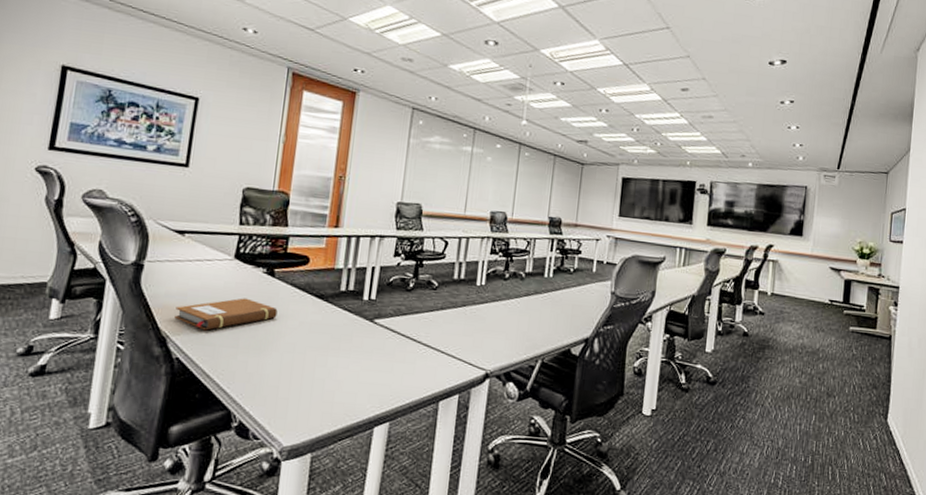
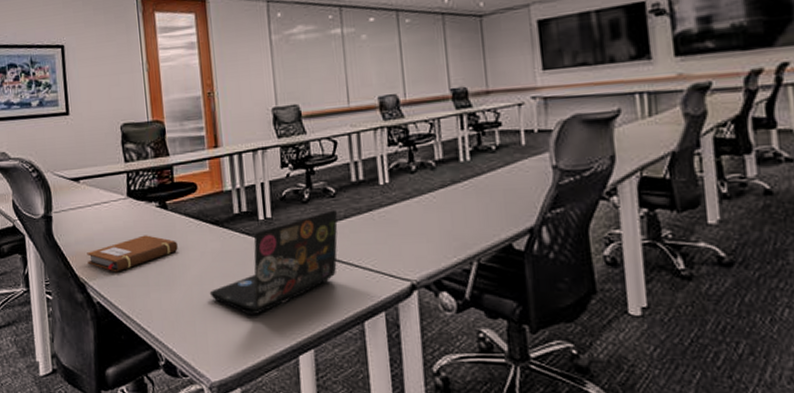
laptop: none [299,301,435,387] -> present [209,210,338,316]

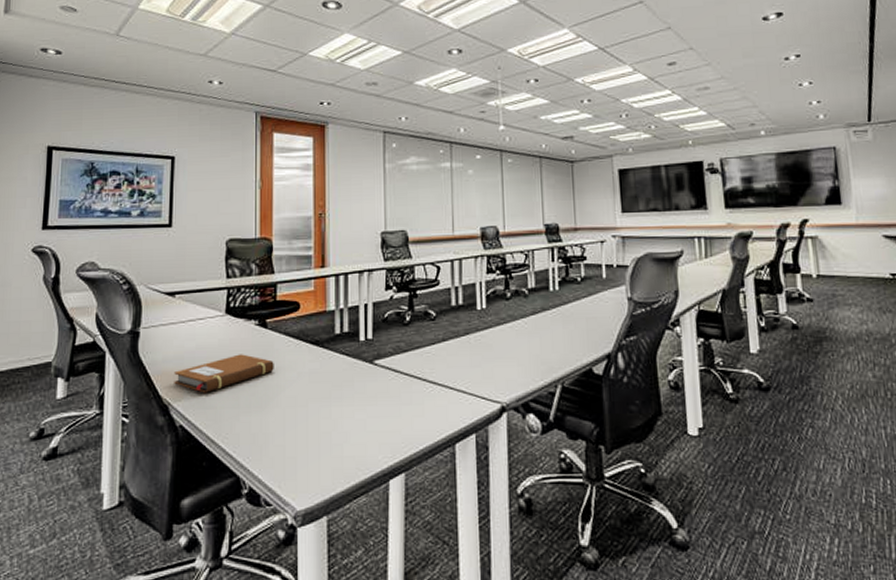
laptop: present [209,210,338,316] -> none [303,333,436,439]

